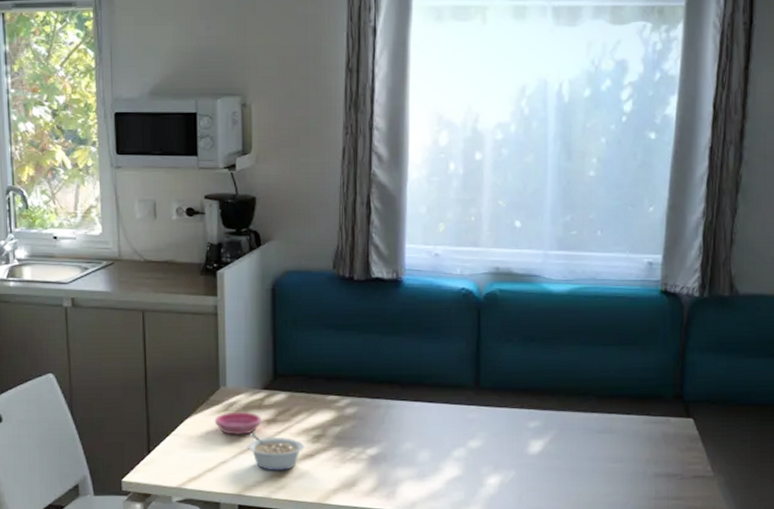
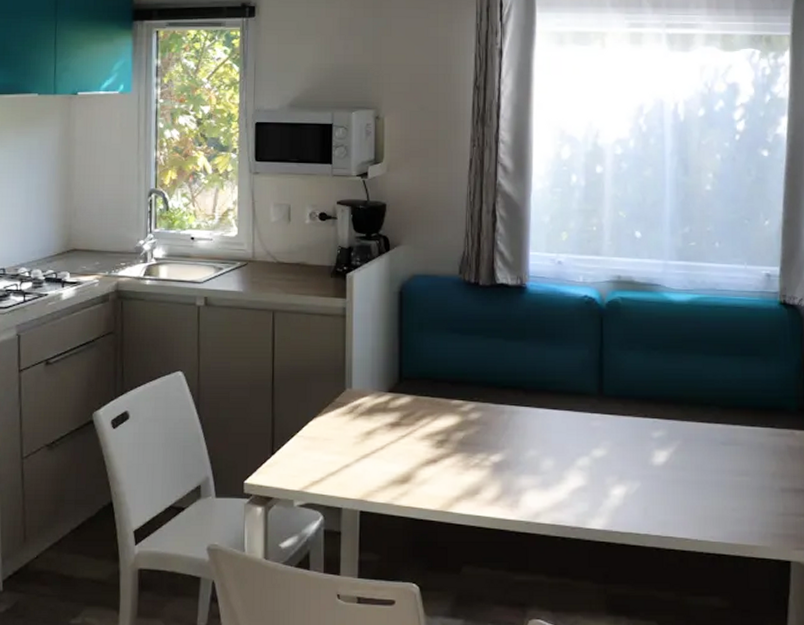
saucer: present [215,411,263,435] -> none [340,414,387,438]
legume: present [247,432,304,471] -> none [371,436,428,477]

